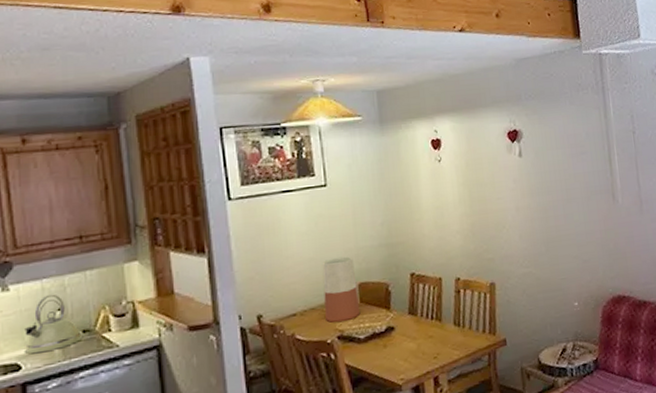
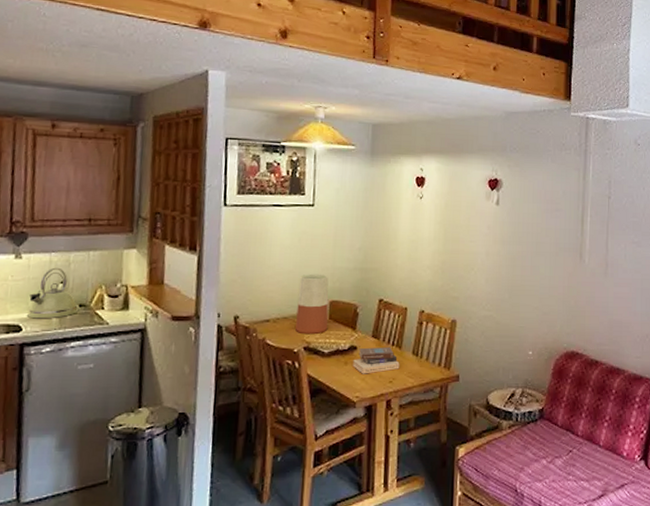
books: none [392,321,443,355] -> present [353,346,400,374]

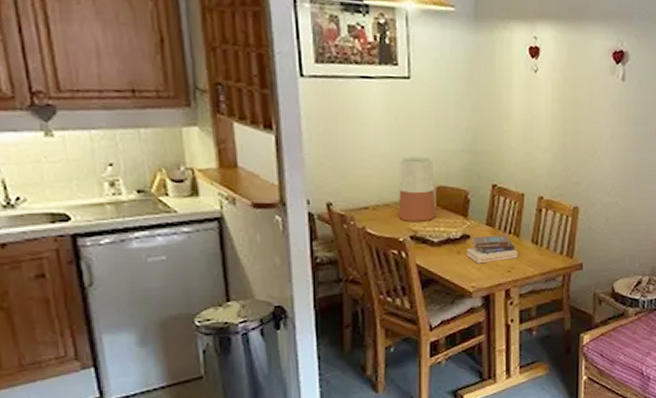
kettle: present [27,267,79,319] -> none [73,147,138,207]

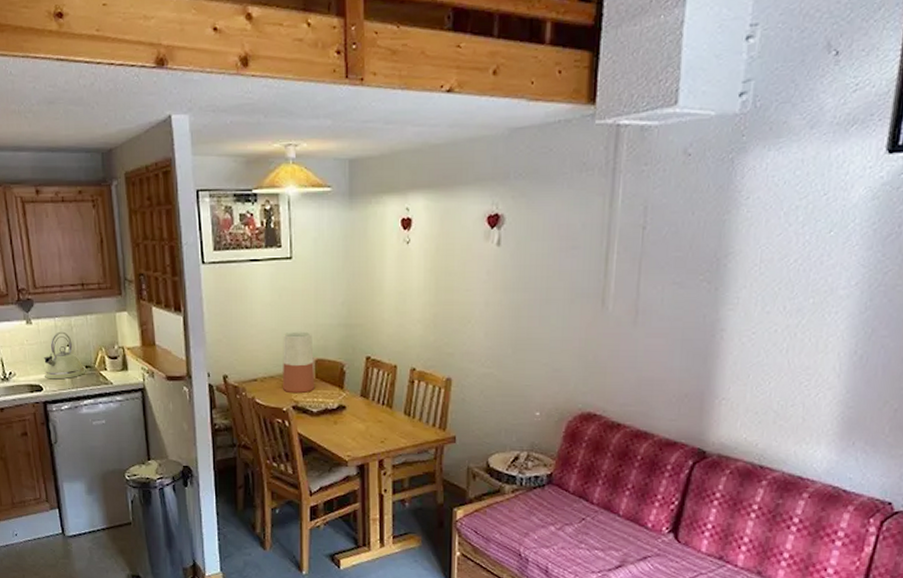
kettle: none [73,147,138,207] -> present [44,331,86,380]
books: present [466,235,518,264] -> none [342,406,391,434]

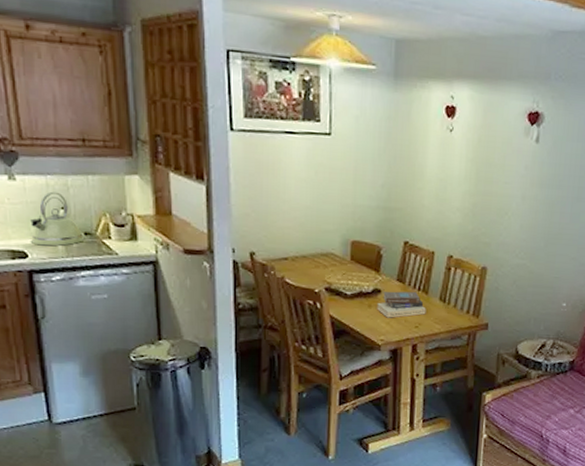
vase: present [283,331,315,394] -> none [316,210,350,276]
books: none [342,406,391,434] -> present [377,291,426,318]

